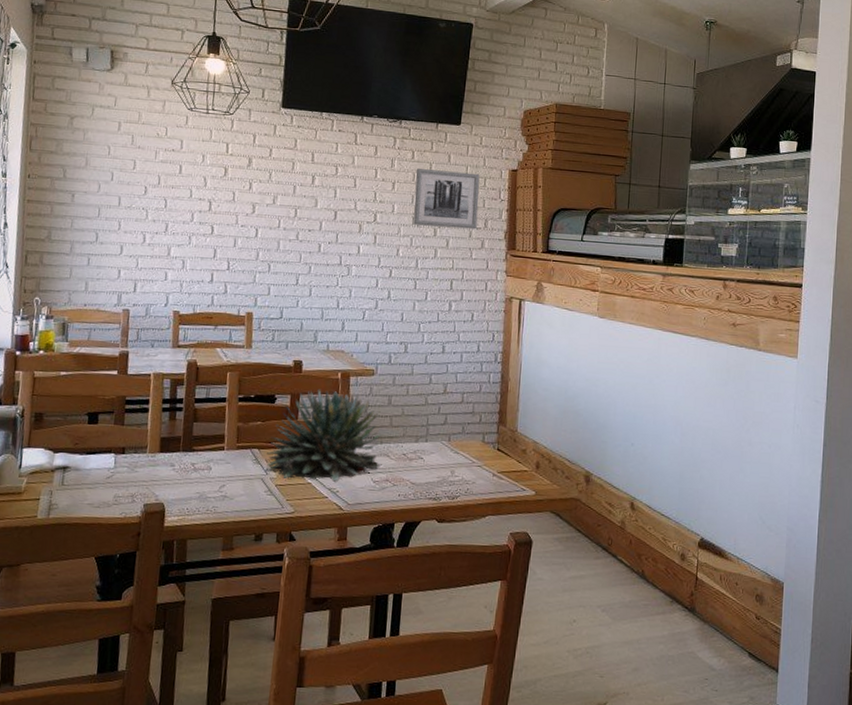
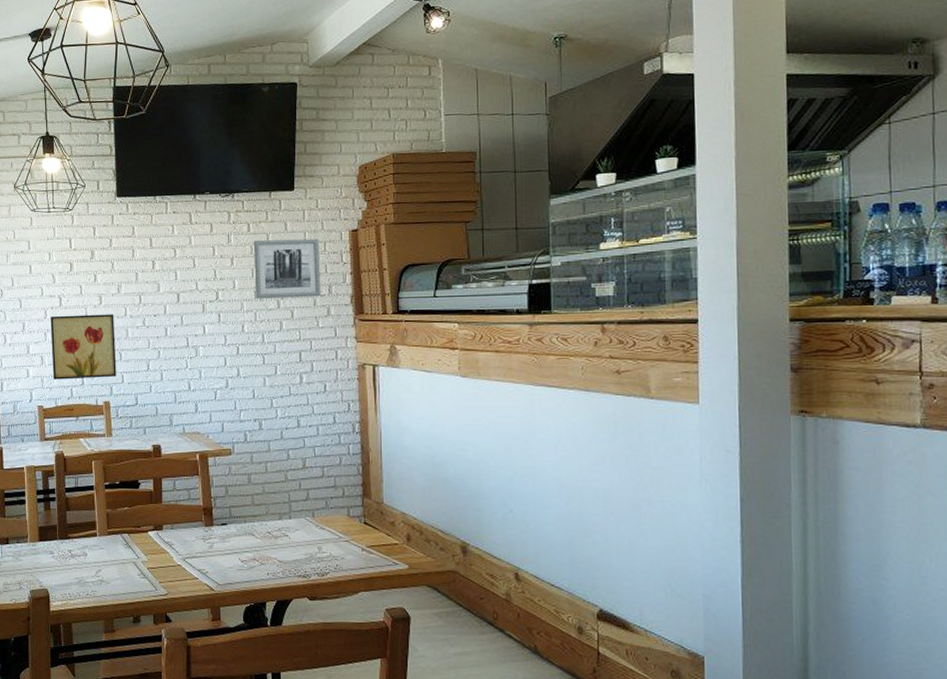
wall art: none [193,219,267,289] -> present [50,314,117,380]
succulent plant: present [264,389,382,481] -> none [135,472,248,562]

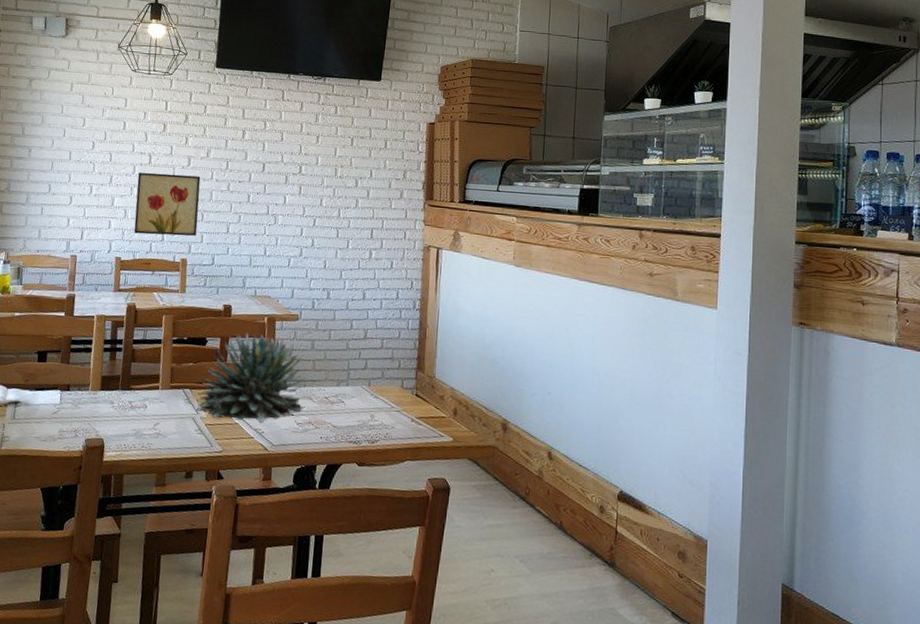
succulent plant: none [135,472,248,562] -> present [195,332,306,422]
wall art: present [253,238,321,299] -> none [336,123,399,180]

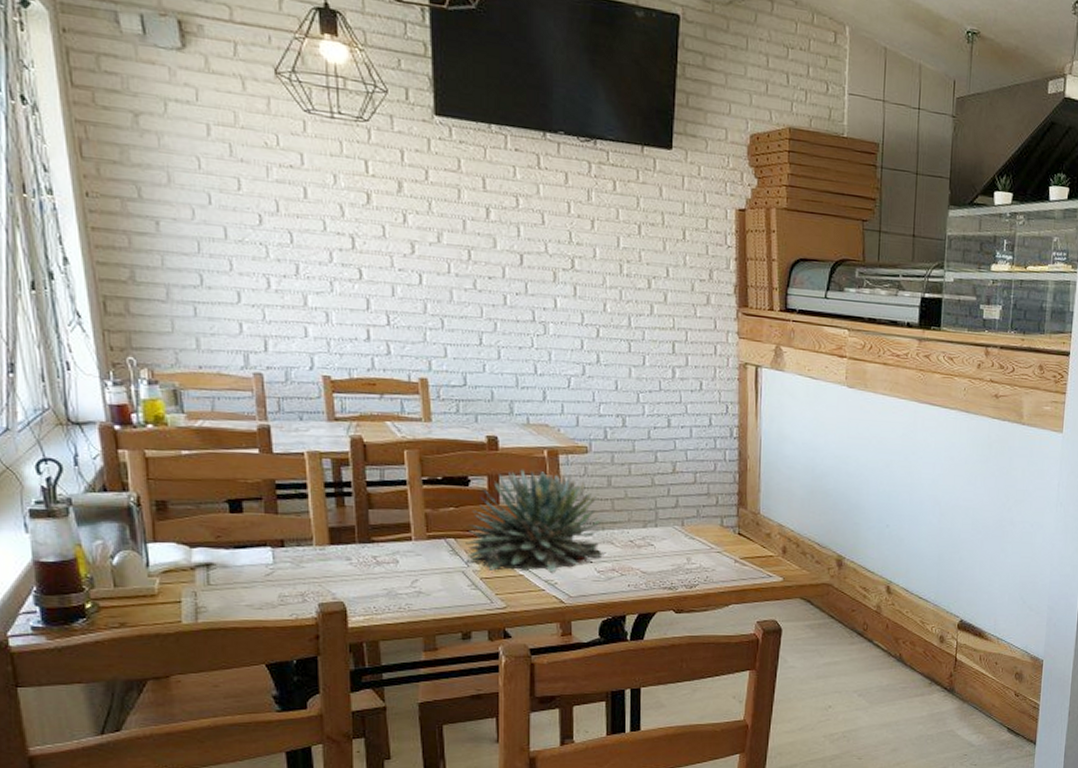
wall art: present [134,172,201,236] -> none [338,260,437,349]

